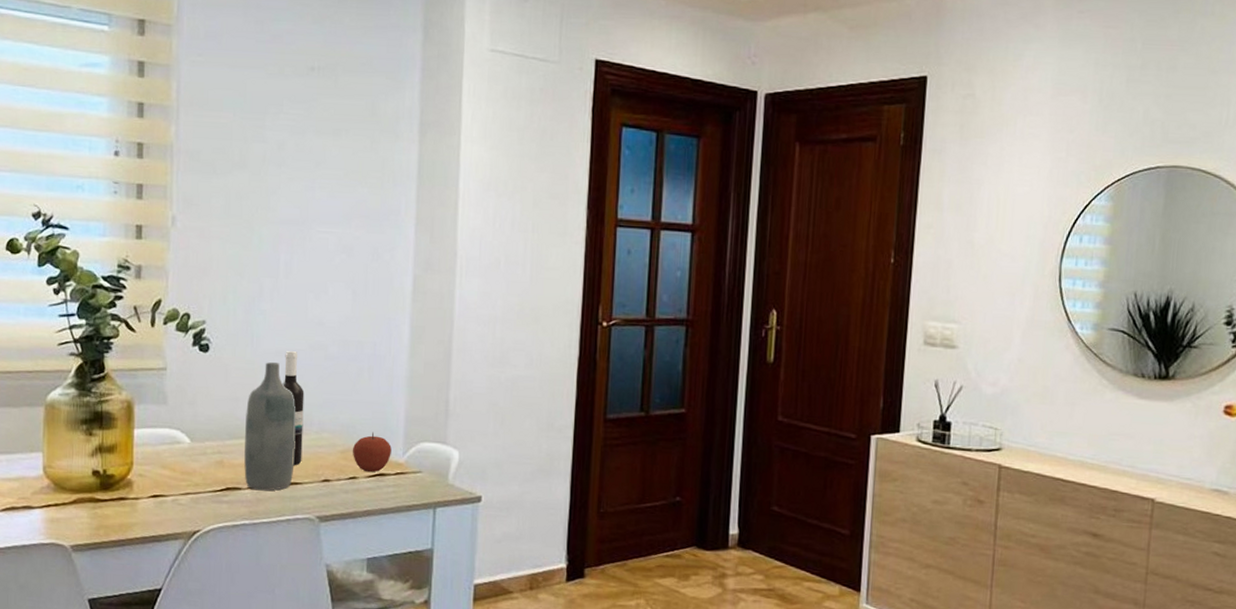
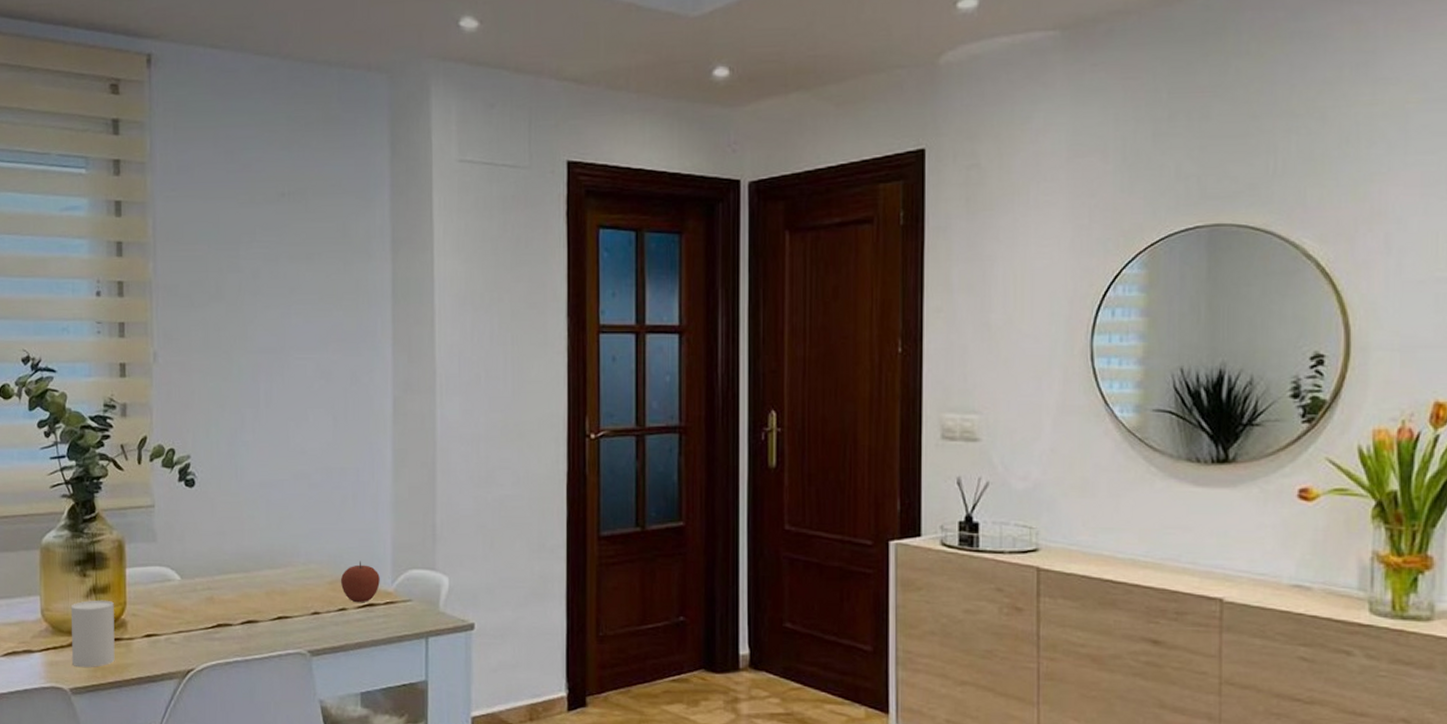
dixie cup: none [73,459,120,526] -> present [70,600,115,668]
bottle: present [244,362,296,491] -> none [233,494,284,626]
wine bottle: present [283,350,305,466] -> none [268,481,291,599]

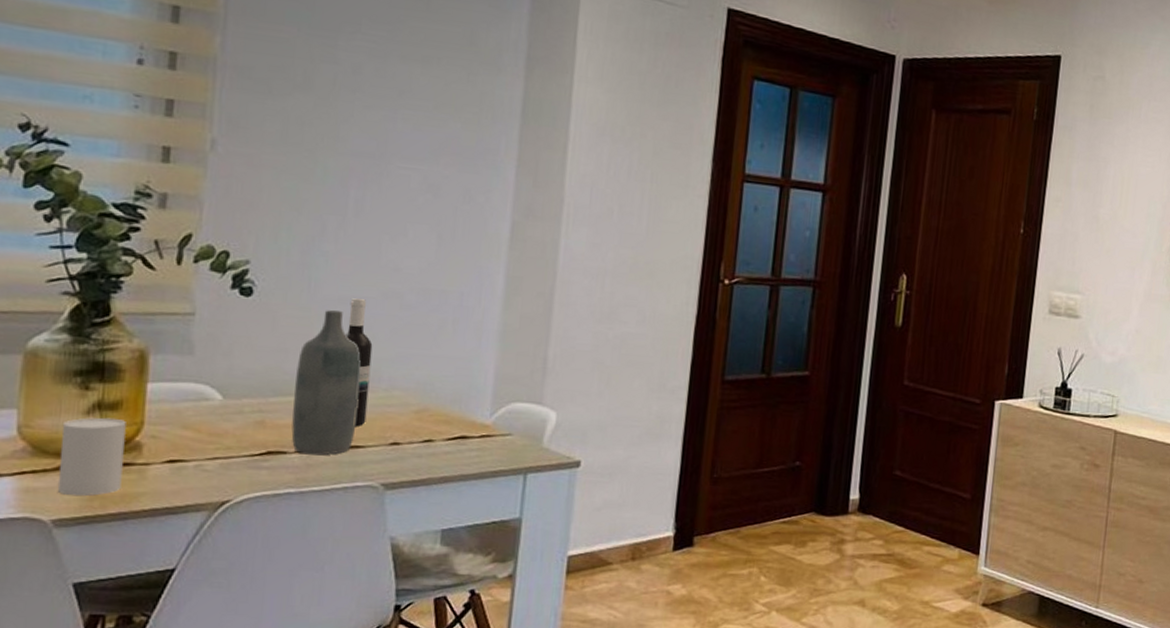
bottle: none [233,494,284,626] -> present [291,310,361,456]
wine bottle: none [268,481,291,599] -> present [345,297,373,427]
apple: present [340,561,380,603] -> none [428,390,477,435]

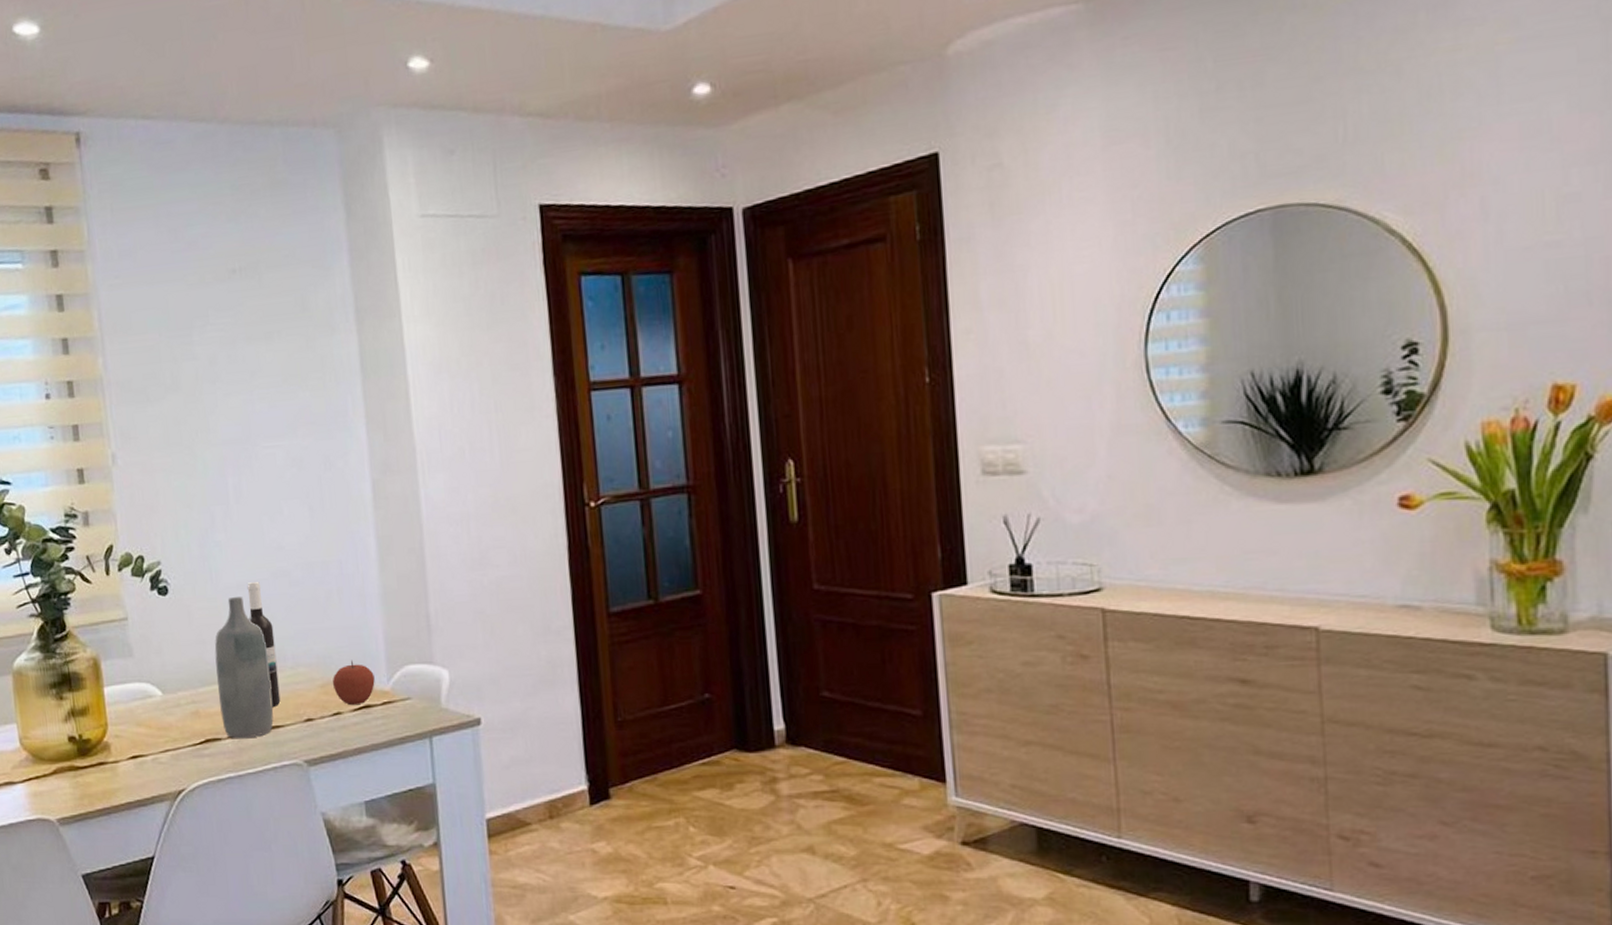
dixie cup: present [58,417,126,497] -> none [49,722,101,797]
apple: none [428,390,477,435] -> present [332,660,375,706]

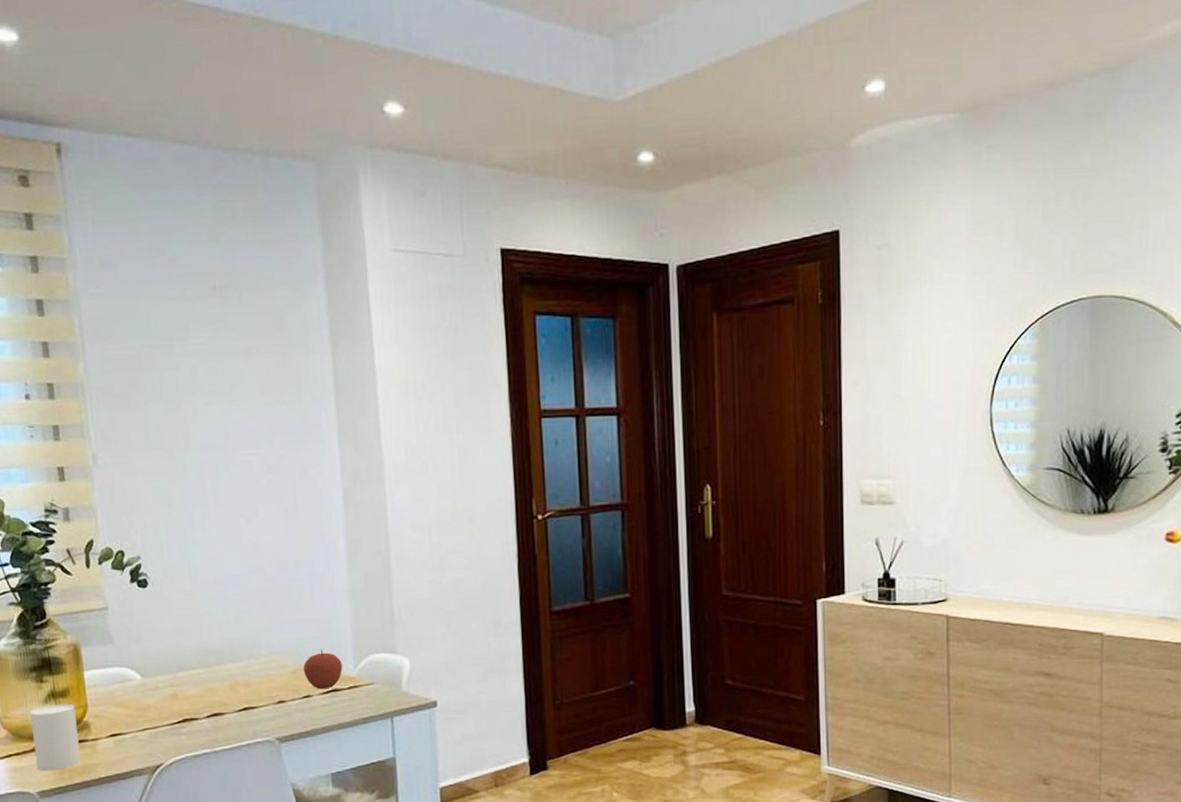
dixie cup: none [49,722,101,797] -> present [29,703,81,771]
bottle: present [214,597,274,739] -> none [192,591,248,719]
wine bottle: present [247,581,281,708] -> none [224,576,255,691]

